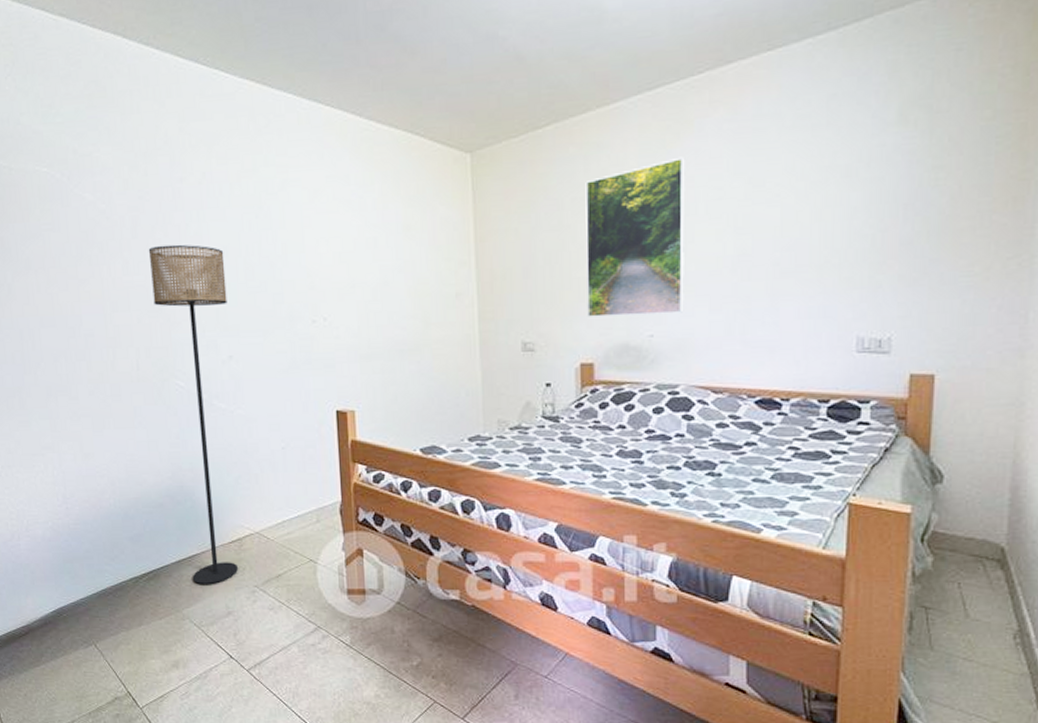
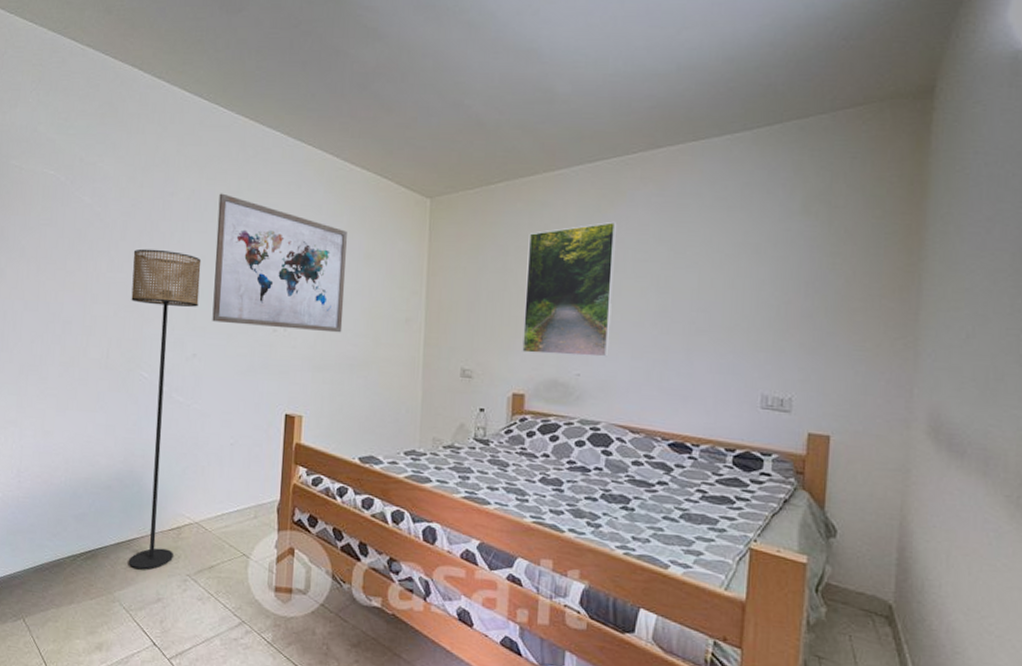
wall art: none [233,172,387,319] -> present [212,193,347,333]

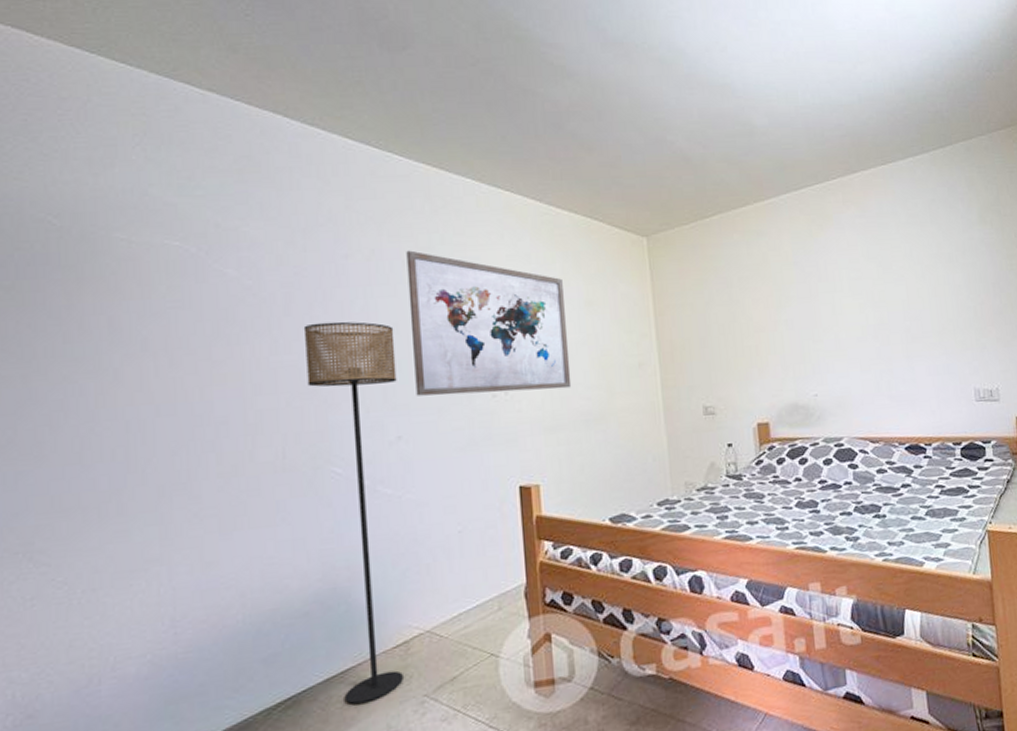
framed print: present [522,221,618,357] -> none [749,244,841,381]

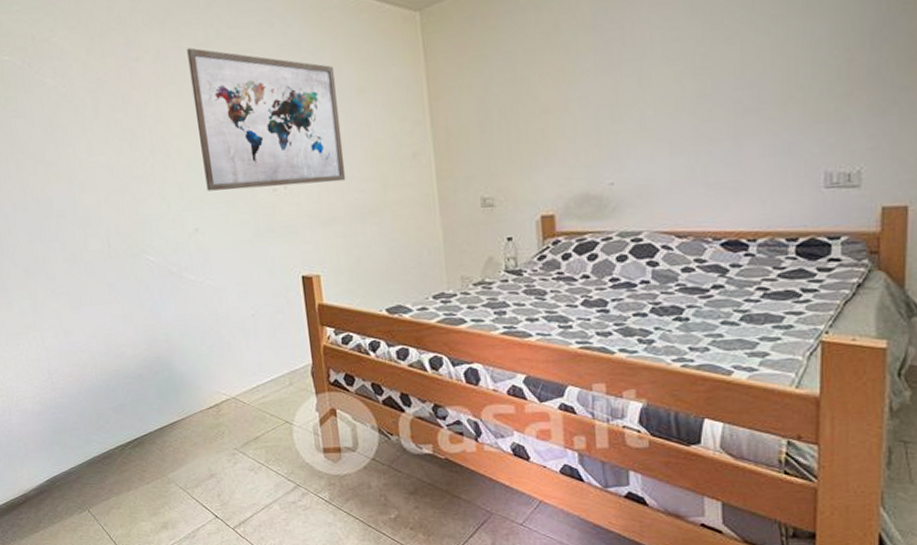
floor lamp: present [303,321,403,705] -> none [110,122,217,450]

